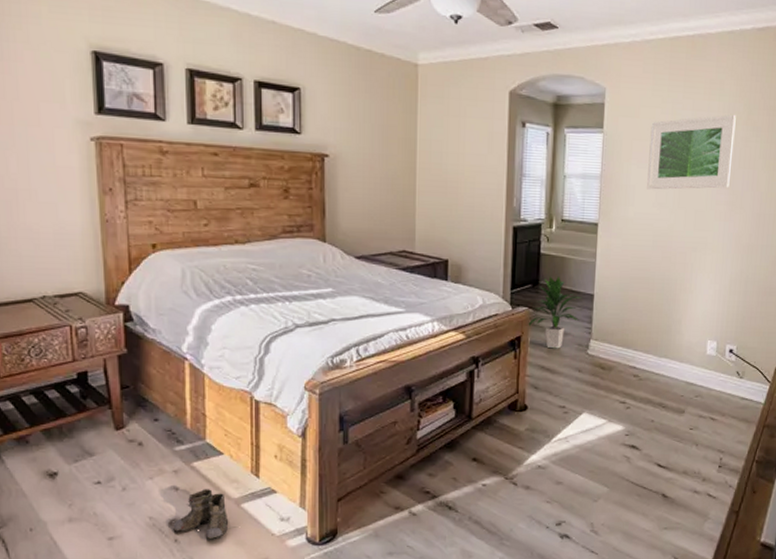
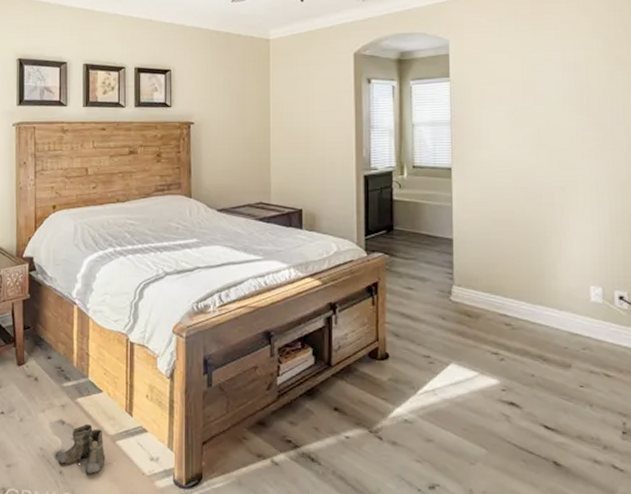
indoor plant: present [528,276,583,349] -> none [384,222,441,295]
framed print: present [647,114,736,190] -> none [500,50,597,132]

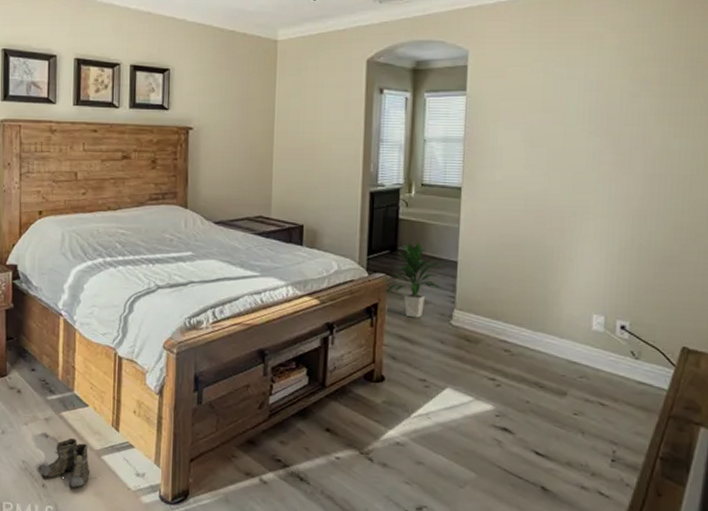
indoor plant: none [384,222,441,295] -> present [385,242,445,318]

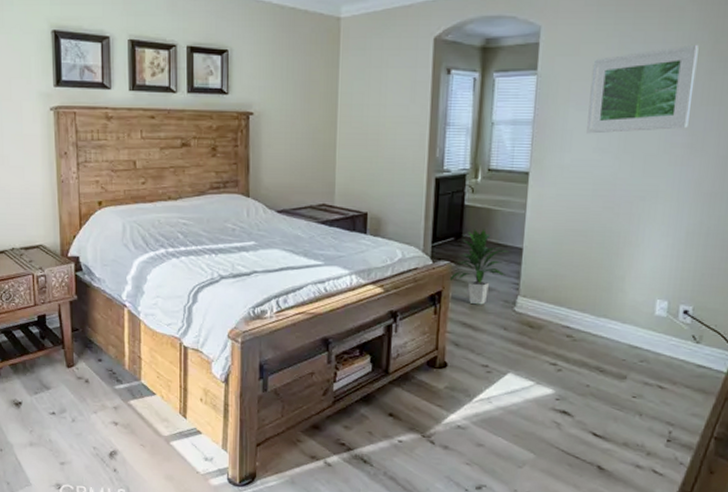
boots: present [42,438,98,490] -> none [113,425,167,474]
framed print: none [516,68,620,152] -> present [587,44,699,134]

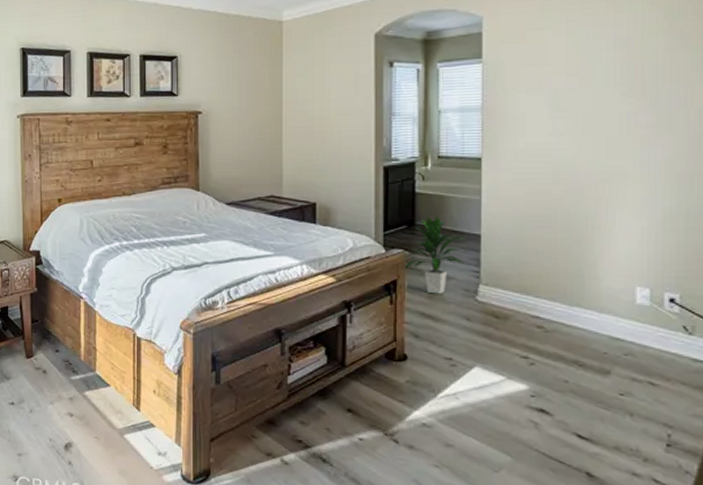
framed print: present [587,44,699,134] -> none [540,24,654,118]

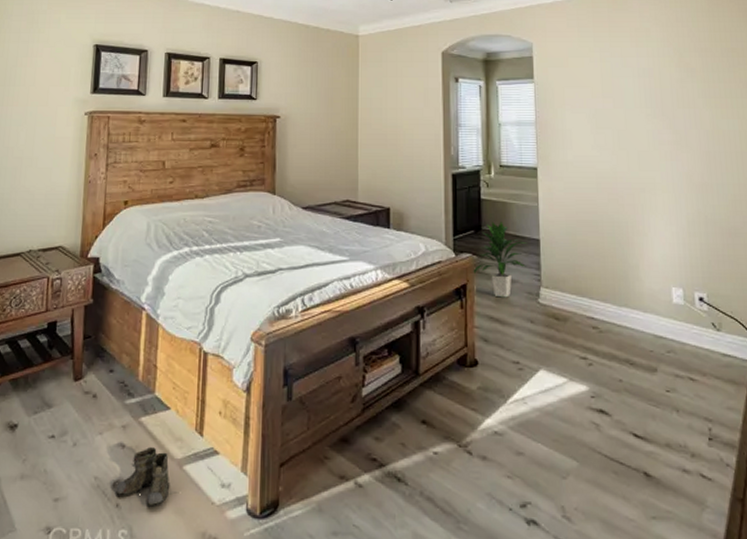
boots: none [68,417,121,468] -> present [116,447,178,508]

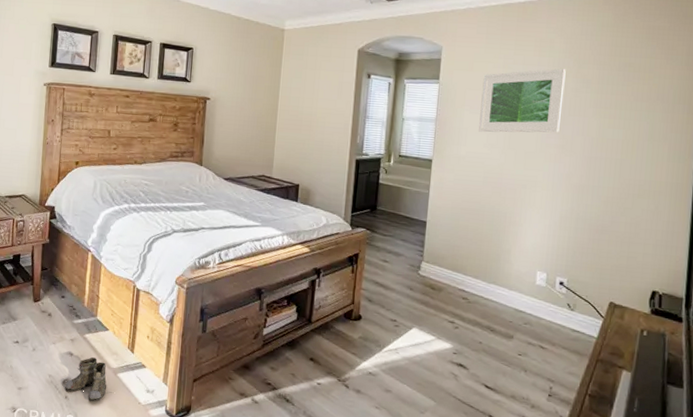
indoor plant: present [473,221,528,298] -> none [365,203,416,268]
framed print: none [581,58,671,133] -> present [479,68,566,133]

